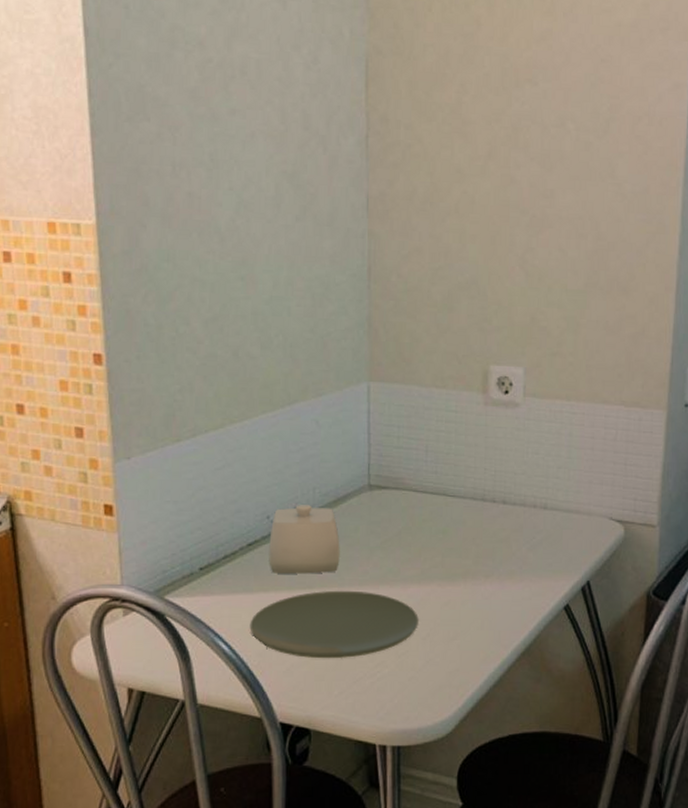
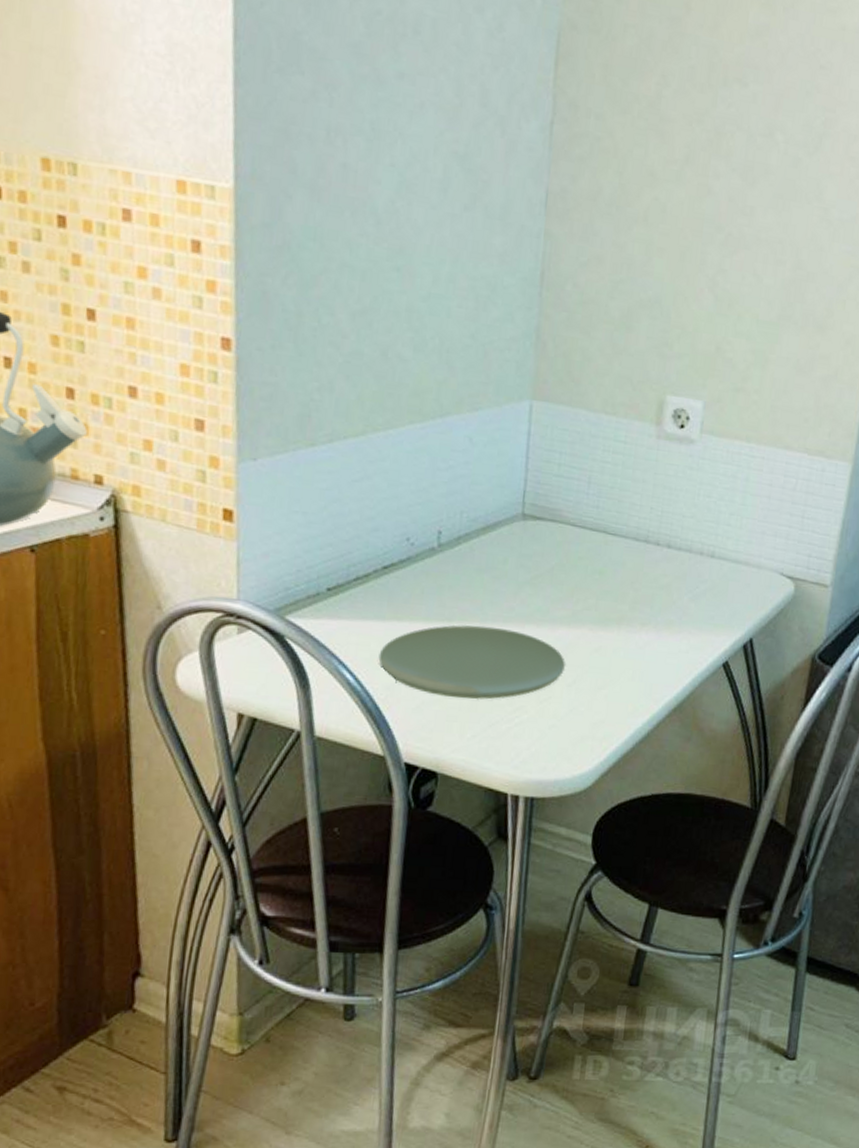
sugar bowl: present [269,504,340,574] -> none [405,528,486,606]

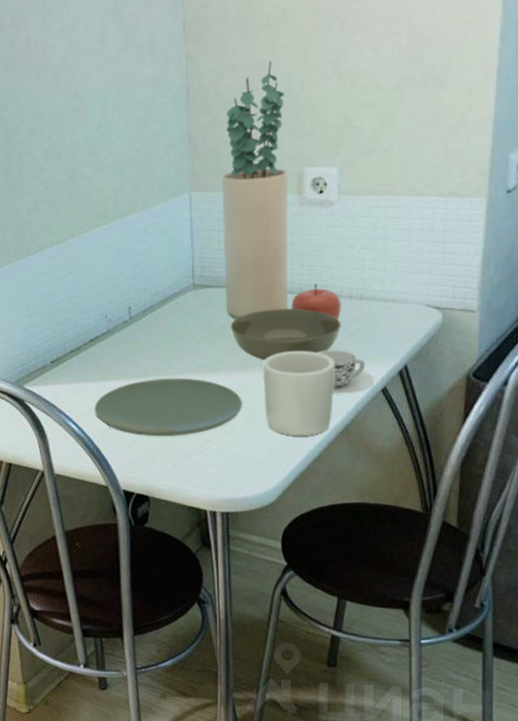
vase: none [558,263,655,563] -> present [221,61,287,319]
bowl: none [561,555,688,617] -> present [230,308,341,361]
mug: none [590,608,676,711] -> present [262,350,335,436]
fruit: none [634,532,690,578] -> present [291,284,341,320]
teacup: none [656,611,716,666] -> present [316,350,374,394]

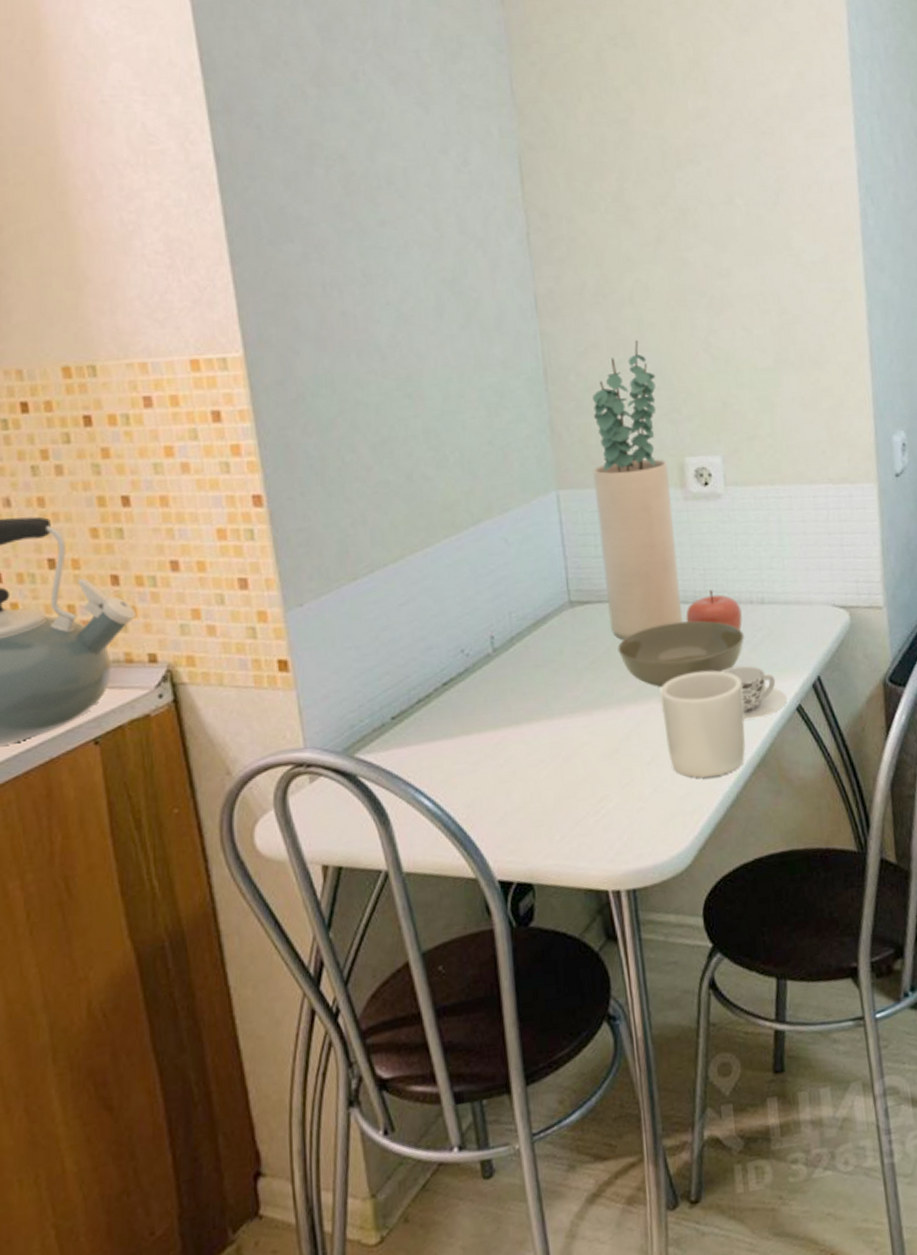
plate: present [94,378,243,437] -> none [453,719,641,803]

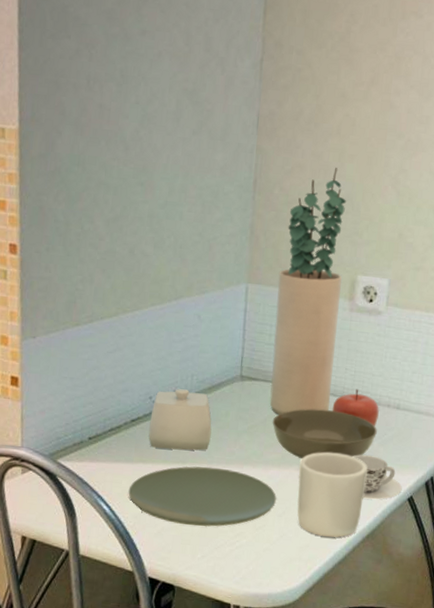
plate: none [453,719,641,803] -> present [128,466,277,527]
sugar bowl: none [466,630,546,713] -> present [148,388,212,451]

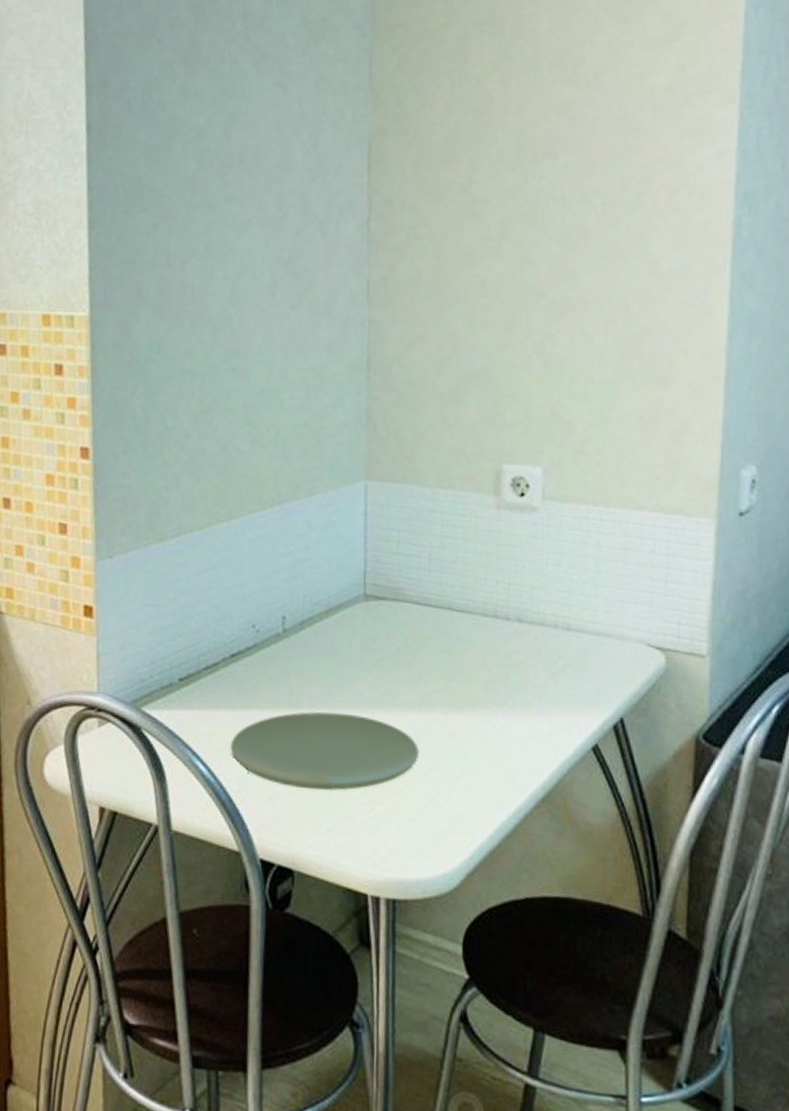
sugar bowl: present [148,388,212,451] -> none [253,613,332,692]
vase: present [269,168,347,415] -> none [402,337,483,643]
bowl: present [272,408,377,459] -> none [407,633,543,699]
mug: present [297,452,368,538] -> none [445,688,535,802]
fruit: present [332,389,379,426] -> none [483,606,544,653]
teacup: present [351,454,402,500] -> none [513,691,583,751]

